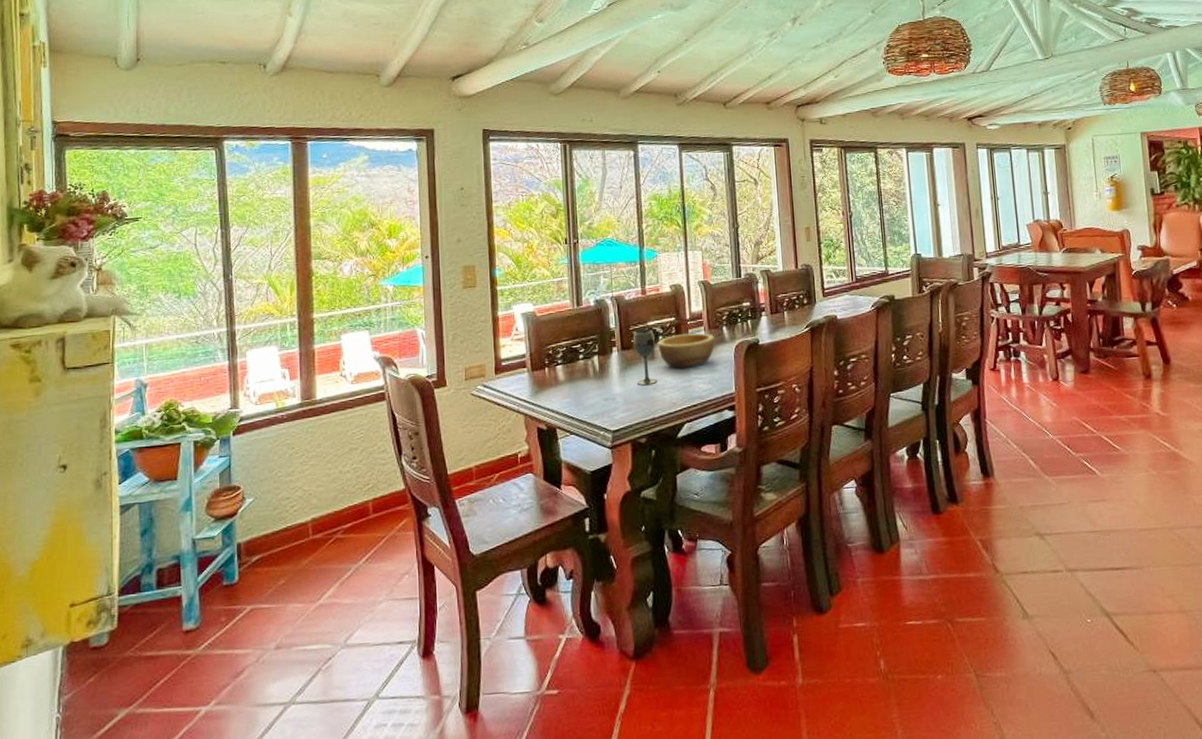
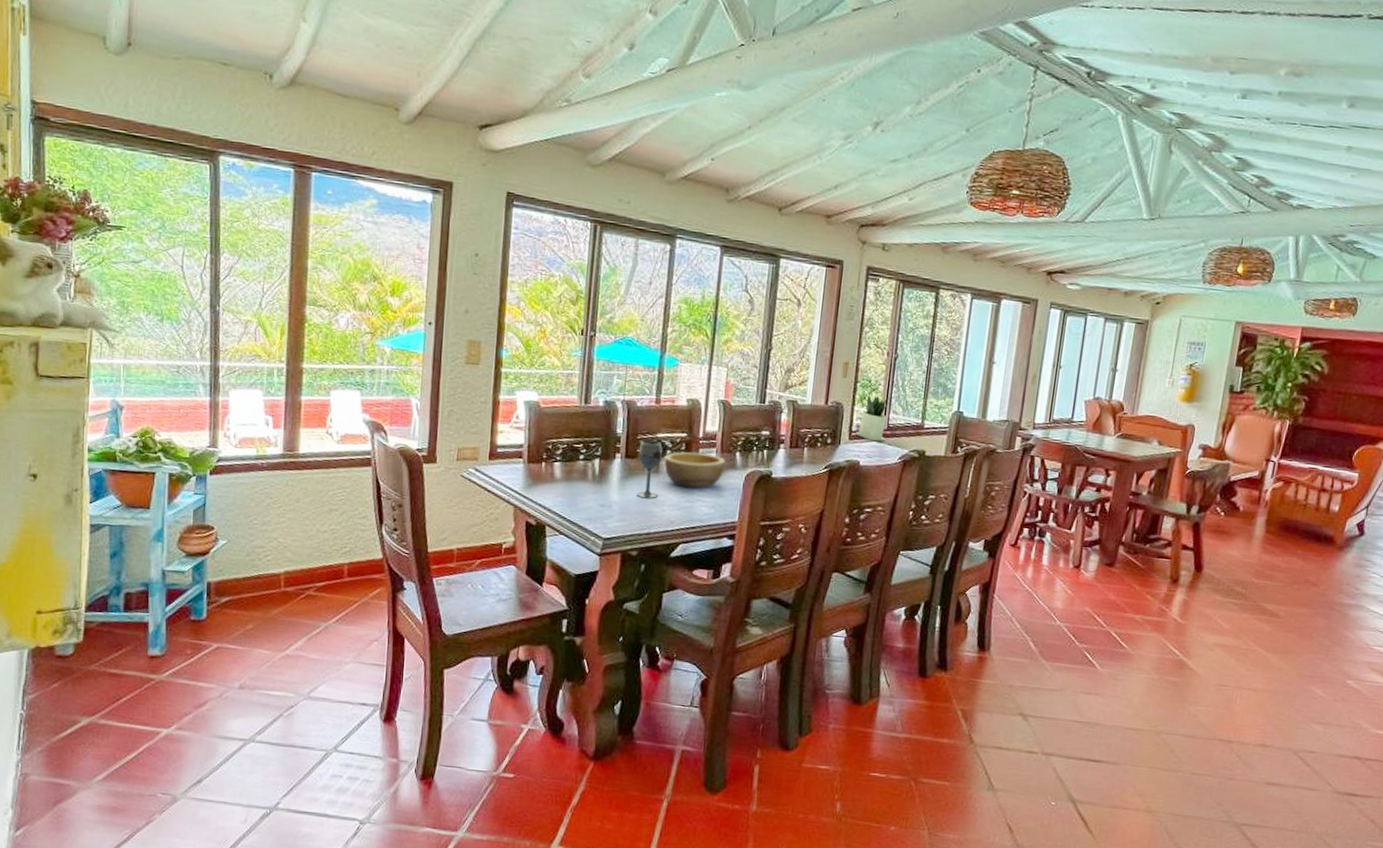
planter: none [828,253,855,295] -> present [856,395,889,442]

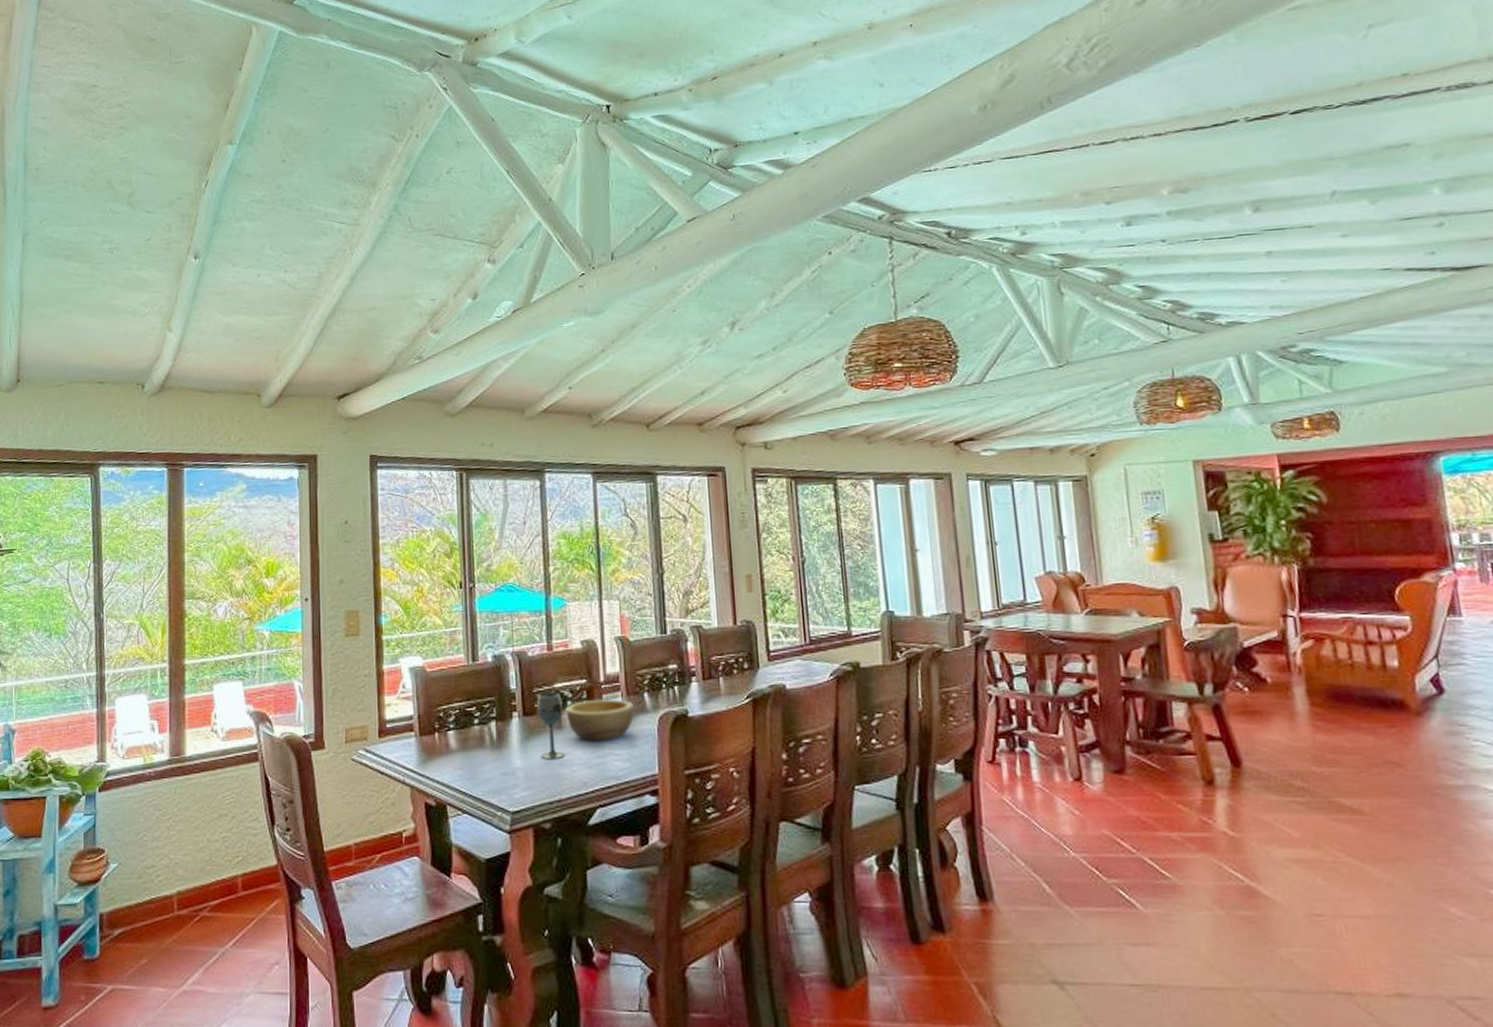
planter: present [856,395,889,442] -> none [775,607,809,660]

